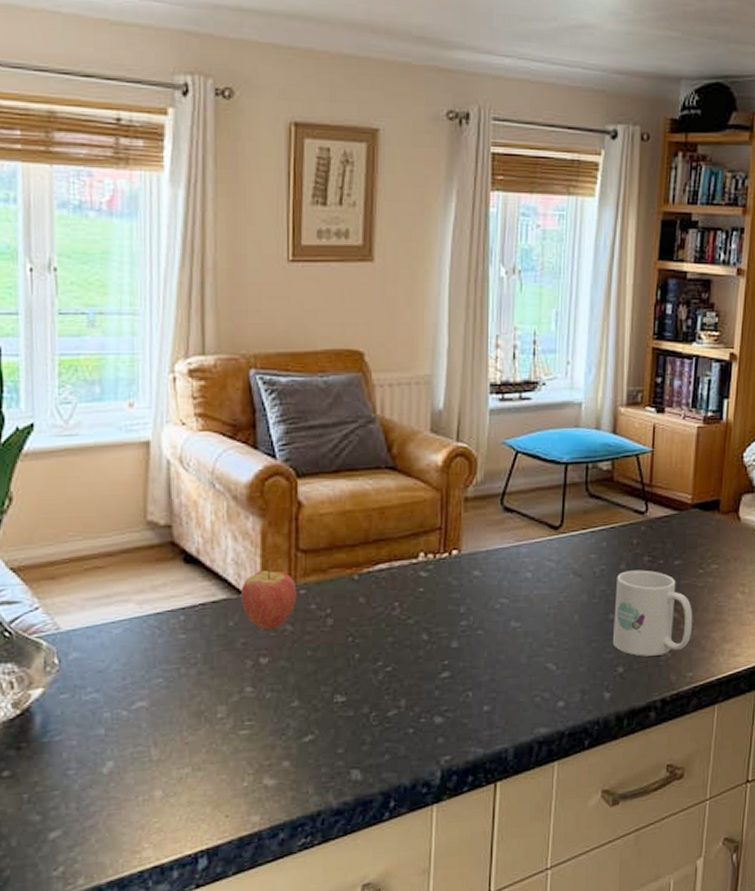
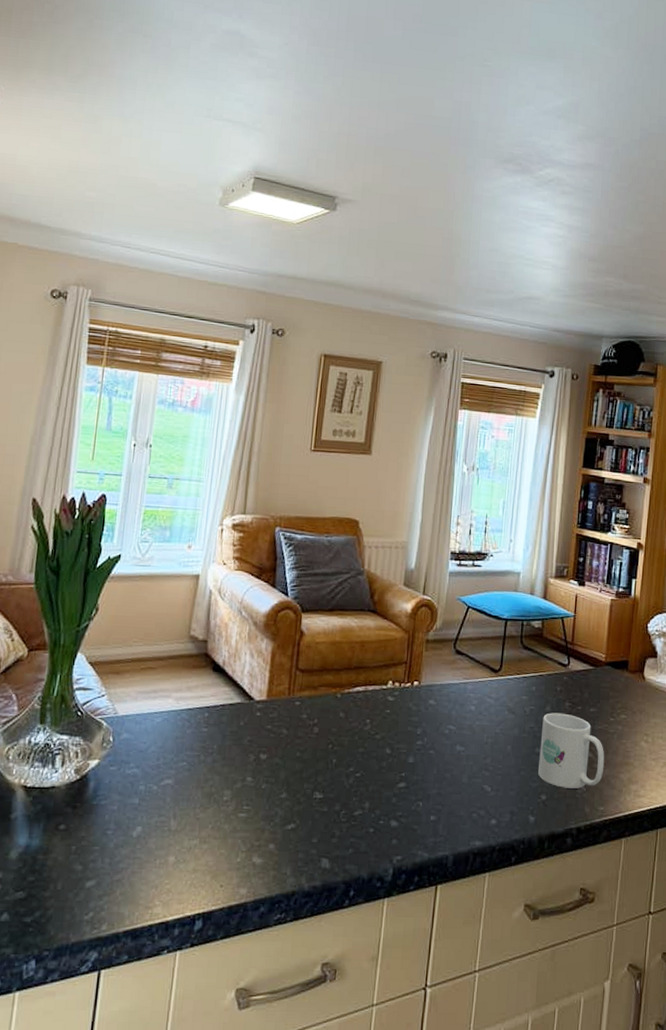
fruit: present [241,560,297,631] -> none [251,675,294,733]

